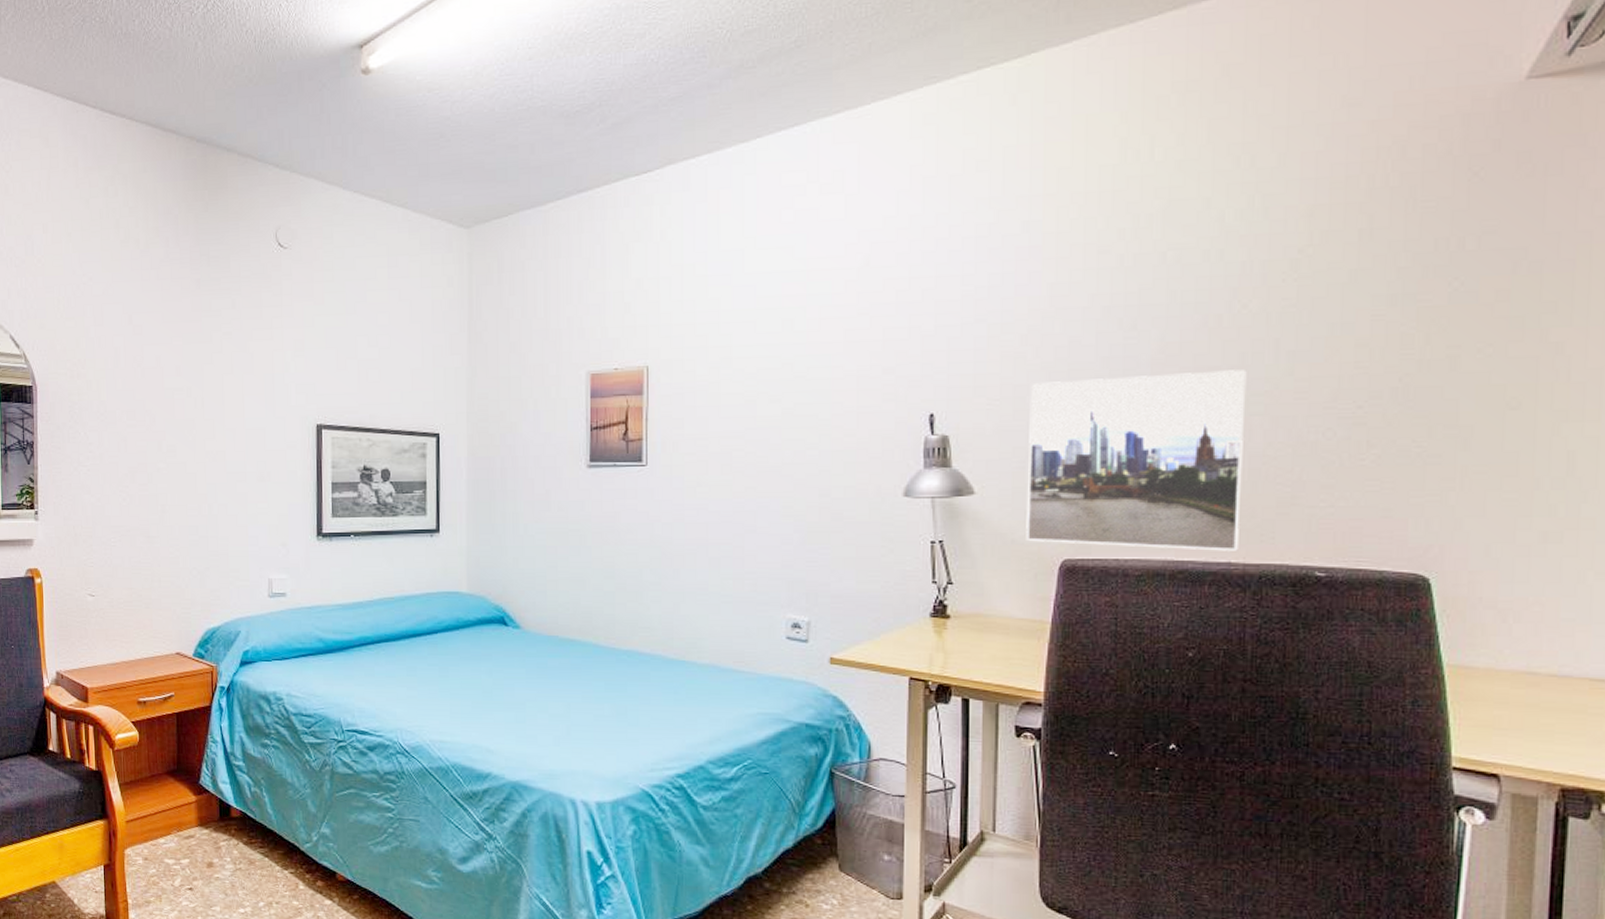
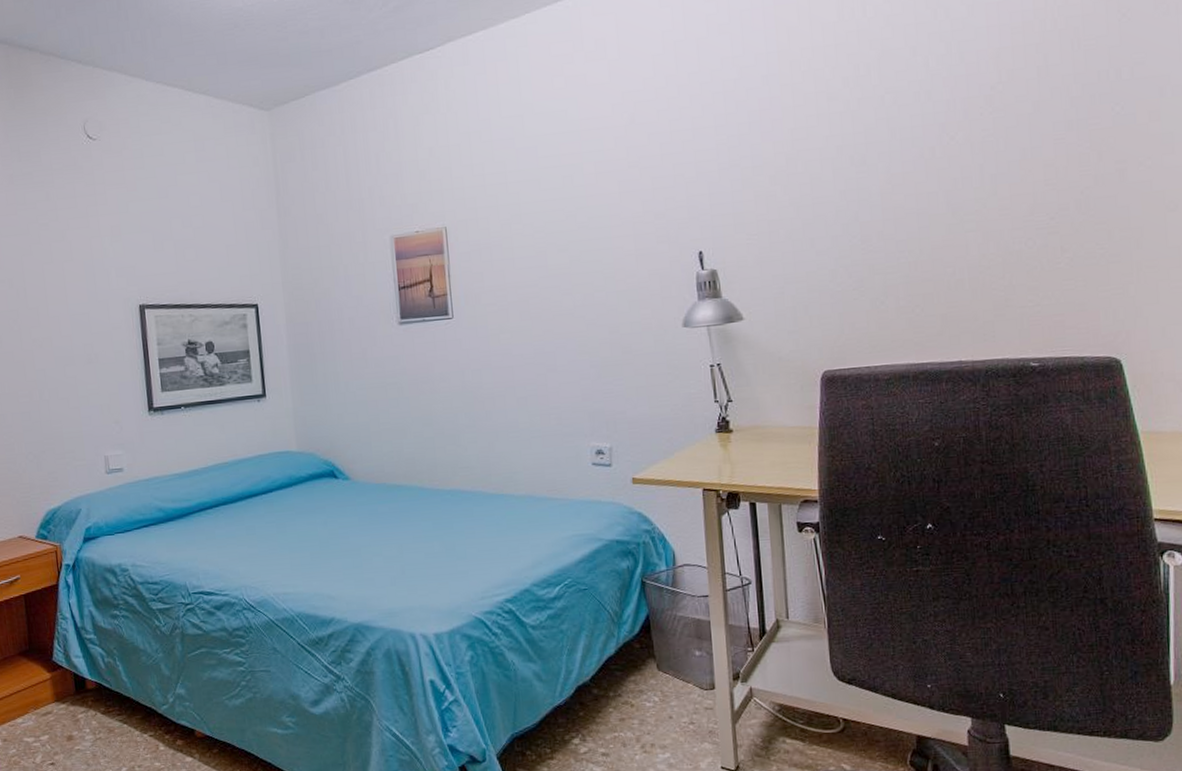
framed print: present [1026,370,1247,551] -> none [783,193,967,358]

